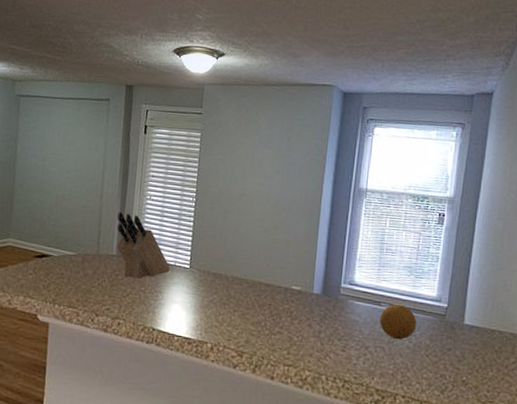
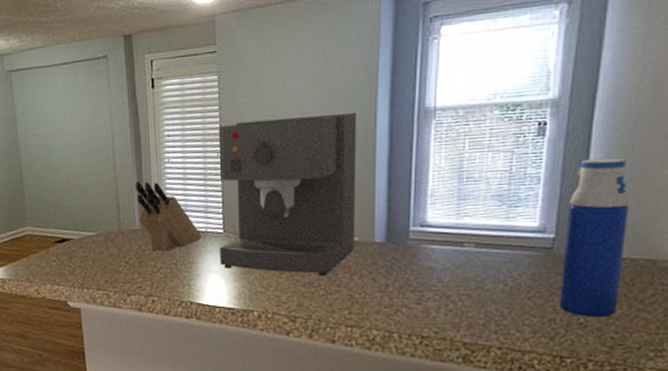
coffee maker: none [183,174,308,318] -> present [218,112,357,276]
fruit: present [379,304,417,340] -> none [463,241,514,284]
water bottle: none [449,247,499,378] -> present [560,158,629,317]

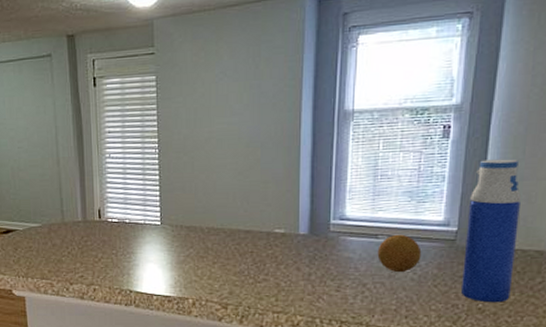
knife block: present [135,182,203,251] -> none [78,175,141,242]
coffee maker: present [218,112,357,276] -> none [156,113,284,266]
fruit: none [463,241,514,284] -> present [377,234,422,273]

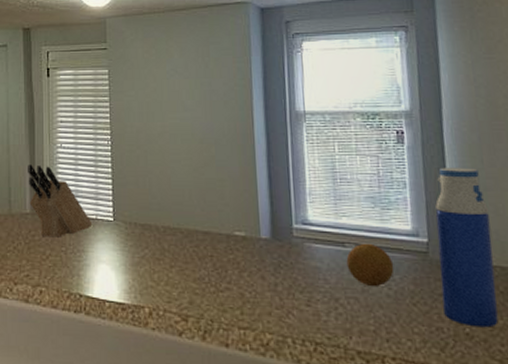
knife block: none [78,175,141,242] -> present [28,164,93,238]

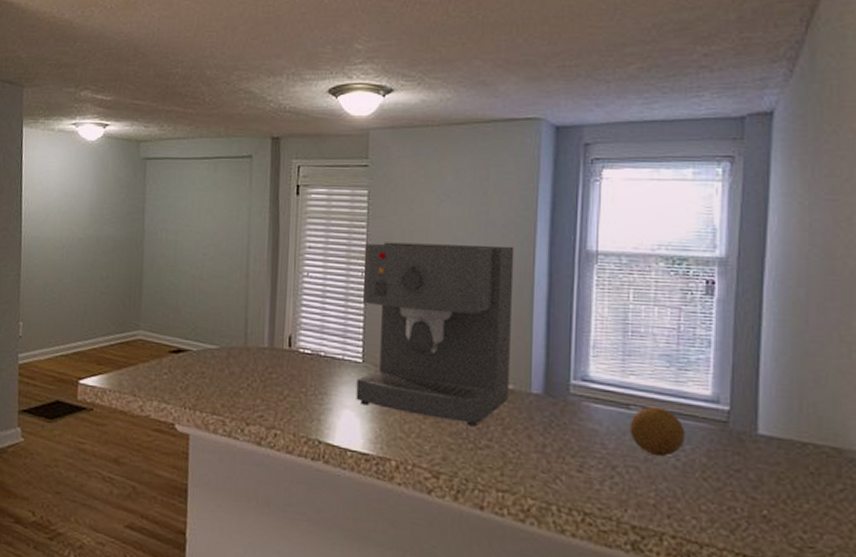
knife block: present [28,164,93,238] -> none [267,293,338,377]
coffee maker: none [108,111,242,272] -> present [356,242,515,427]
water bottle: present [435,167,499,328] -> none [739,326,807,512]

